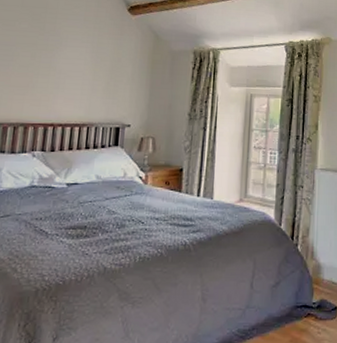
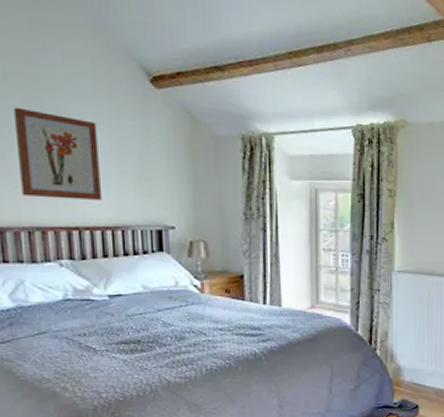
wall art: none [15,30,83,102] -> present [13,107,101,200]

